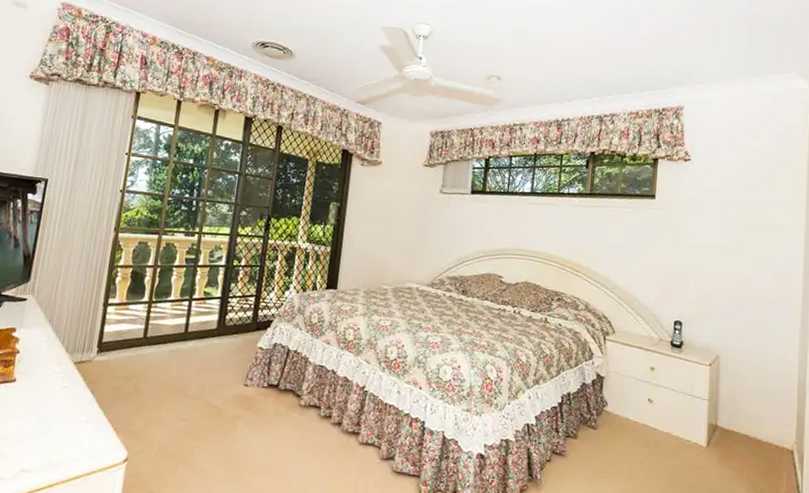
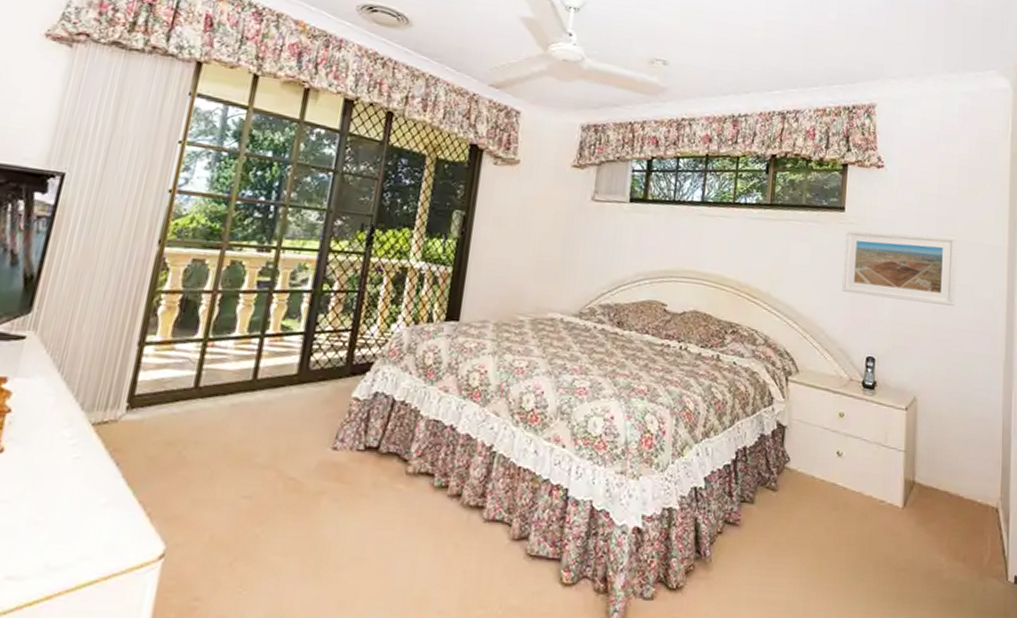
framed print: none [652,214,757,278] -> present [841,229,957,306]

